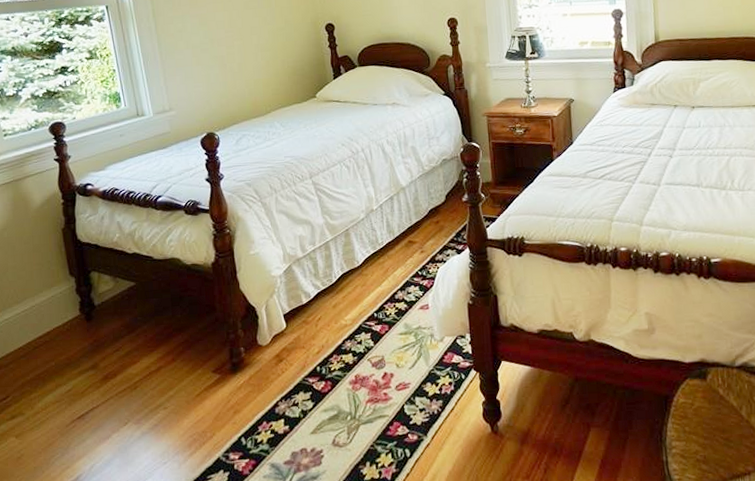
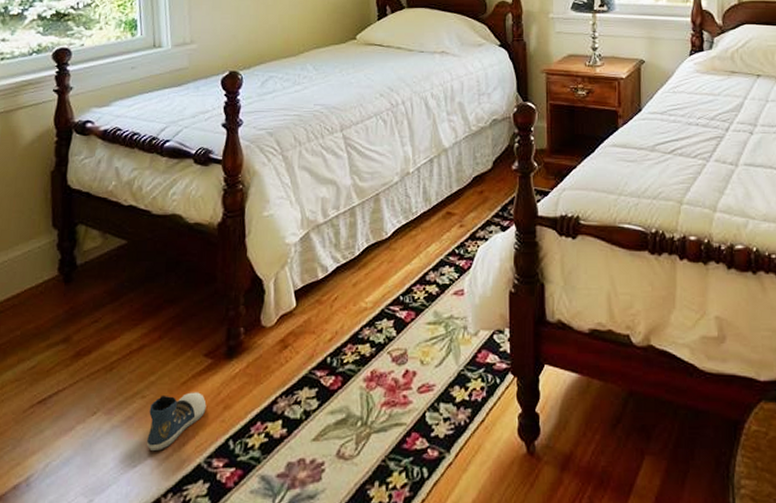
shoe: none [172,401,219,451] -> present [146,392,207,452]

